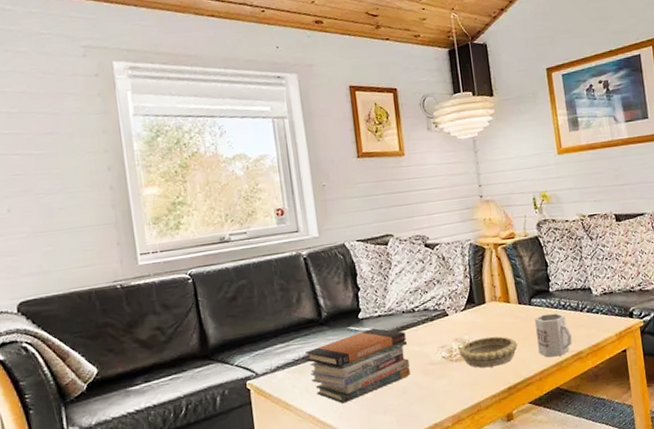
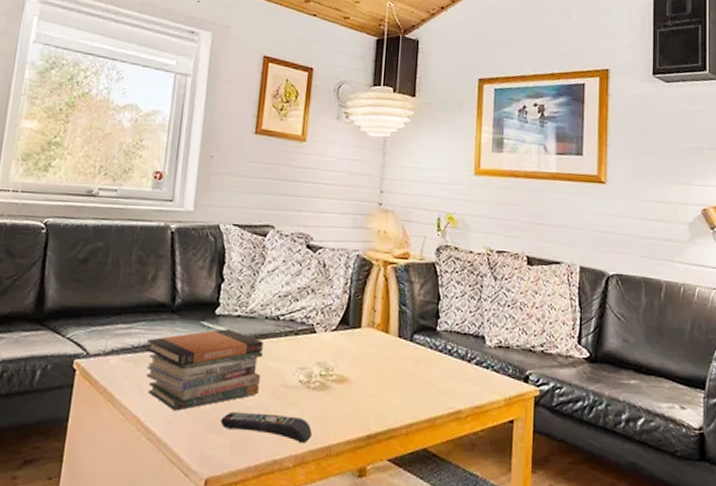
remote control: none [383,386,462,408] -> present [220,411,312,444]
decorative bowl: present [459,336,518,368] -> none [319,368,388,406]
mug: present [534,313,572,357] -> none [411,356,453,411]

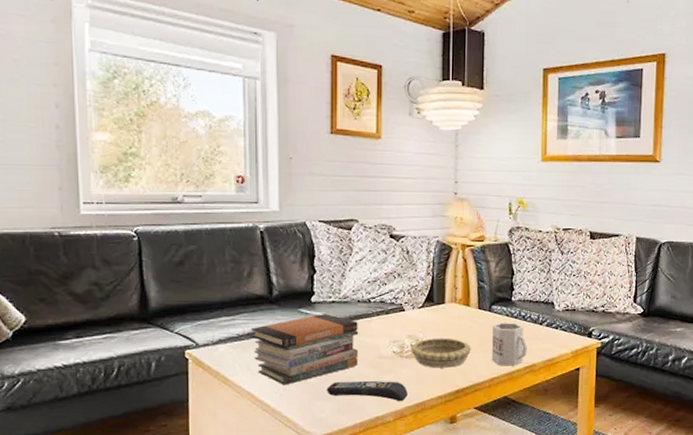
decorative bowl: none [319,368,388,406] -> present [411,338,471,368]
mug: none [411,356,453,411] -> present [491,323,527,366]

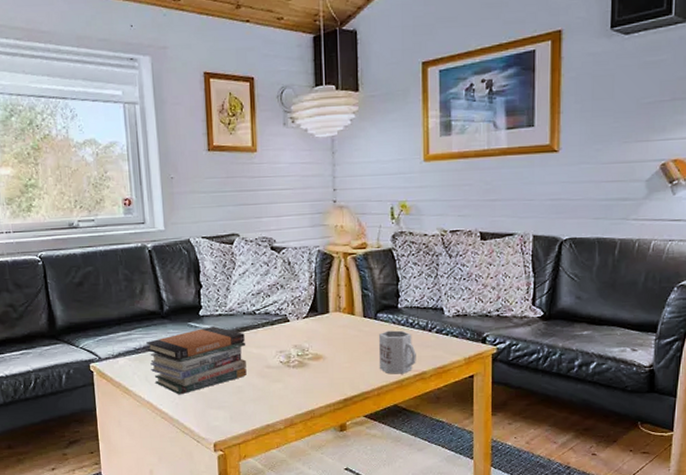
remote control: present [327,380,408,402] -> none [219,390,296,410]
decorative bowl: present [411,338,471,368] -> none [297,347,358,377]

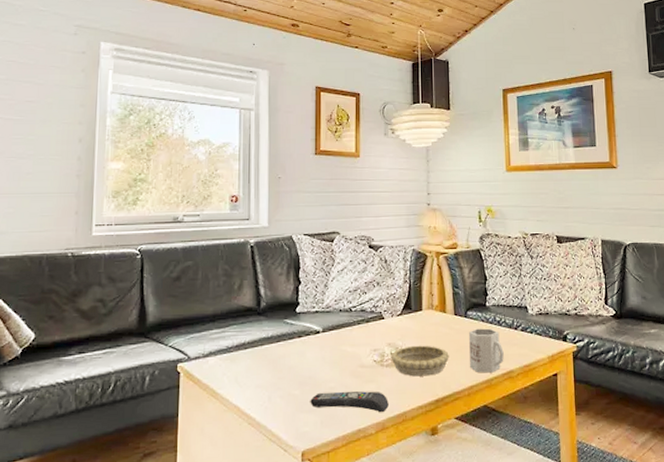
book stack: present [146,326,247,395] -> none [240,324,341,398]
remote control: none [219,390,296,410] -> present [310,391,389,413]
decorative bowl: none [297,347,358,377] -> present [391,345,449,377]

